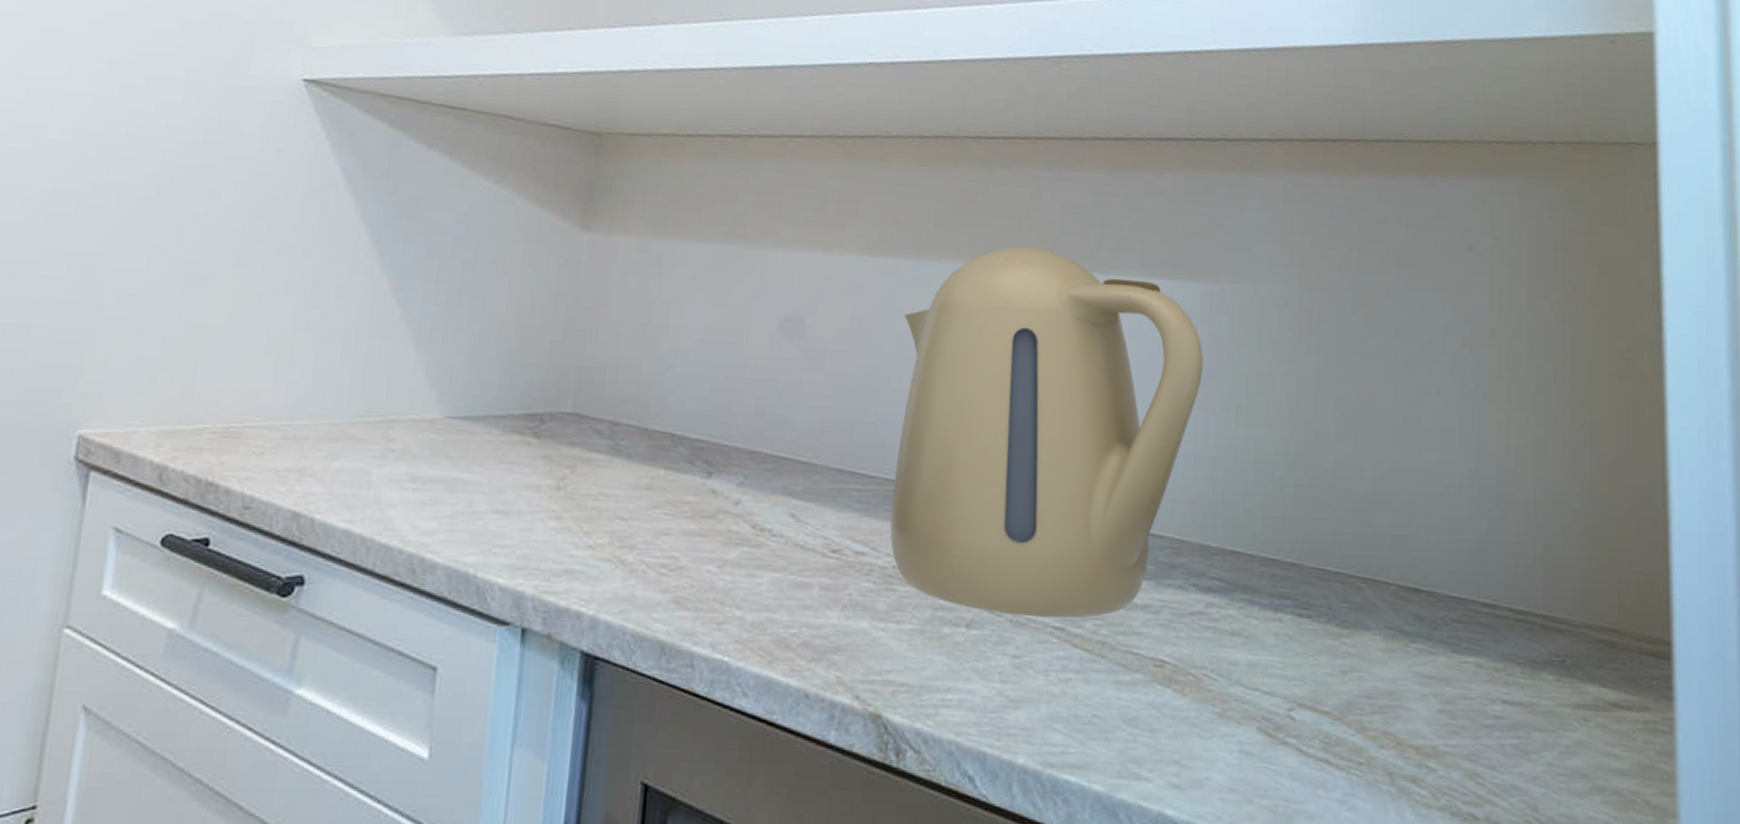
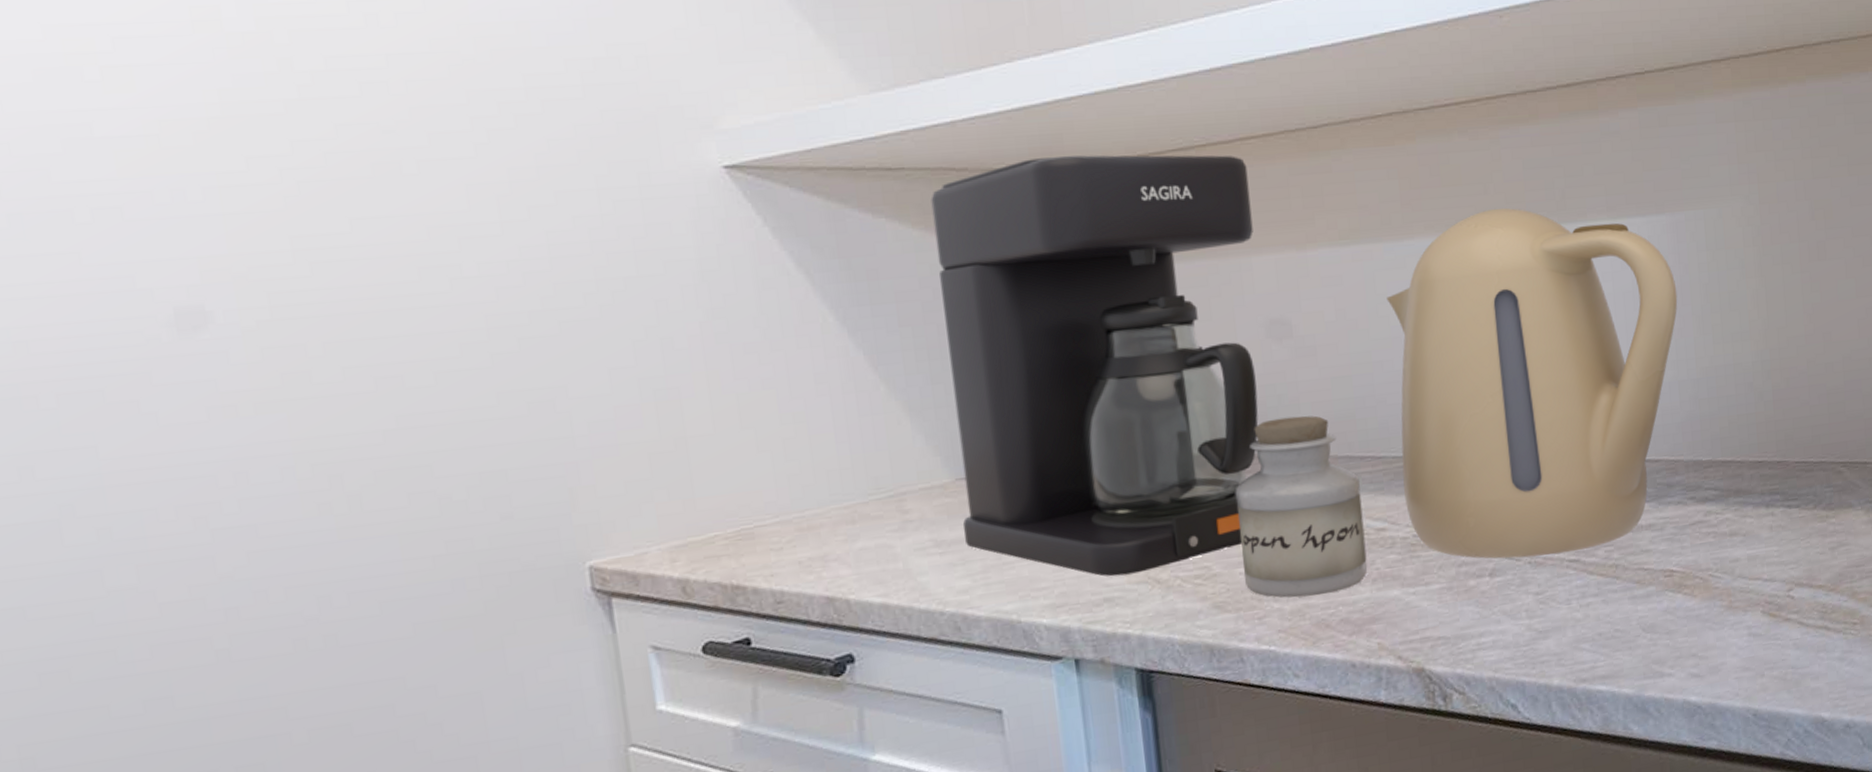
coffee maker: none [441,120,789,550] -> present [931,155,1259,577]
jar: none [711,416,847,612] -> present [1235,415,1368,598]

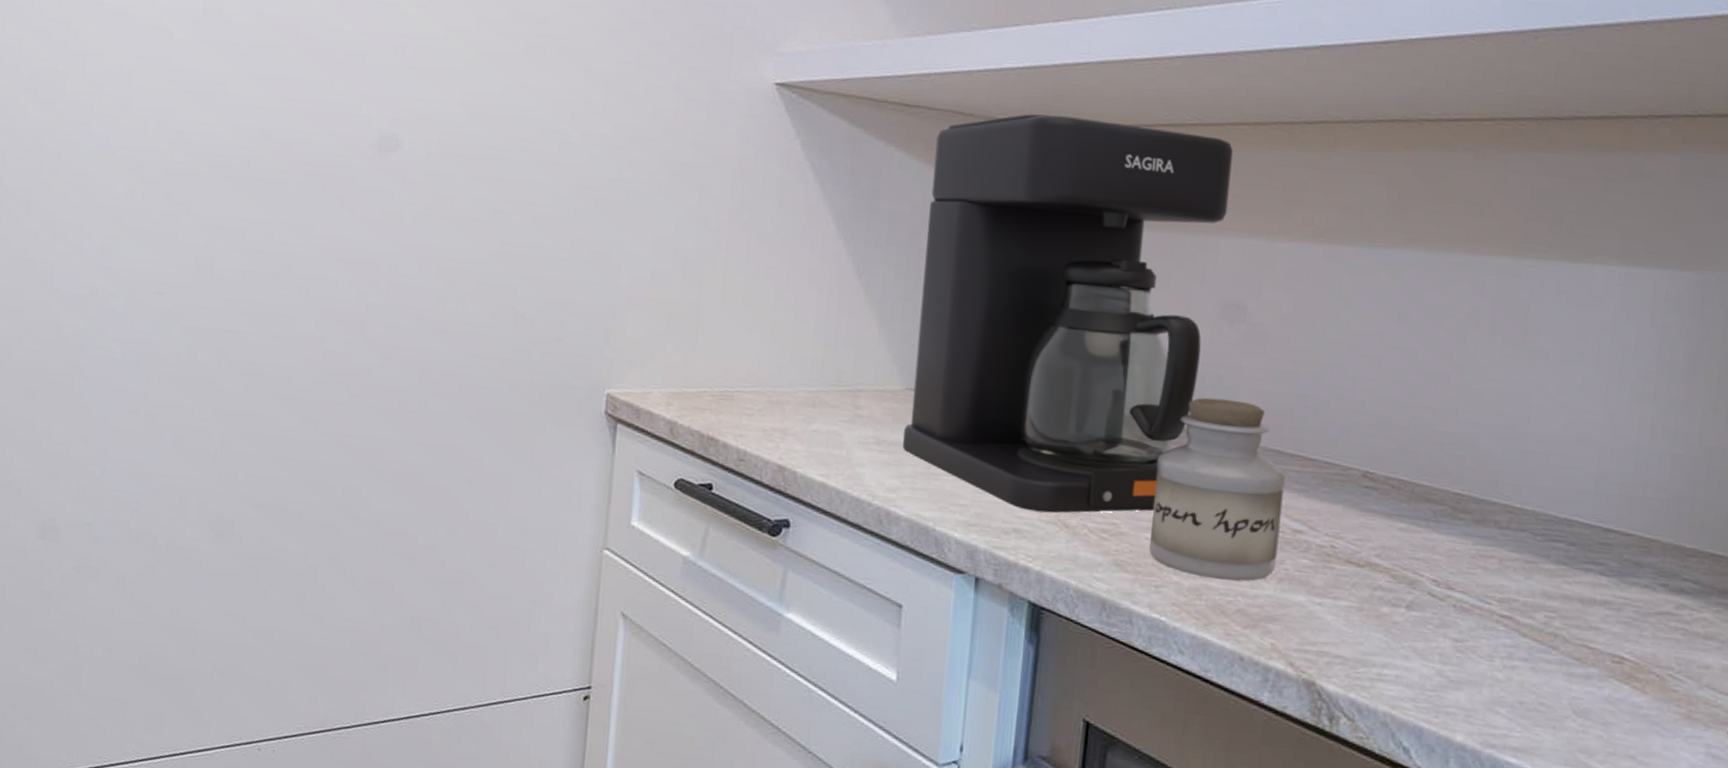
kettle: present [1386,208,1678,559] -> none [1329,232,1691,609]

